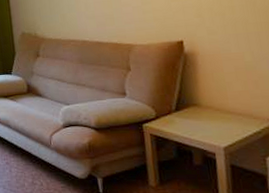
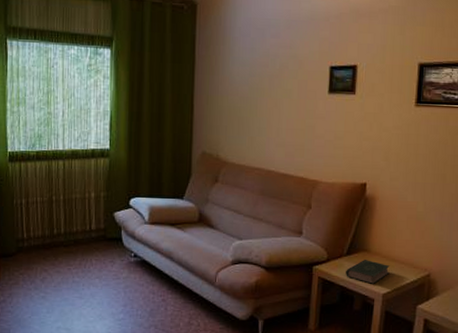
book: none [178,114,227,138] -> present [346,260,390,284]

